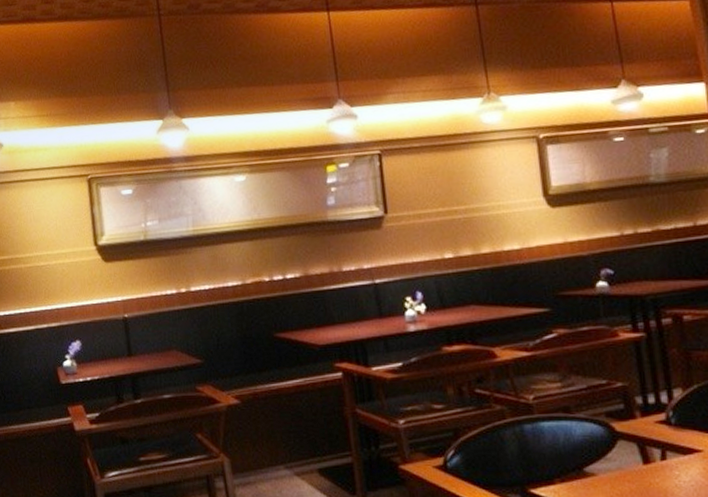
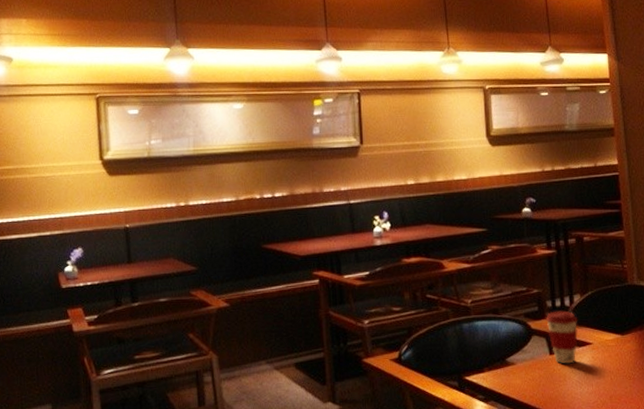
coffee cup: none [634,409,681,477] -> present [545,310,578,364]

